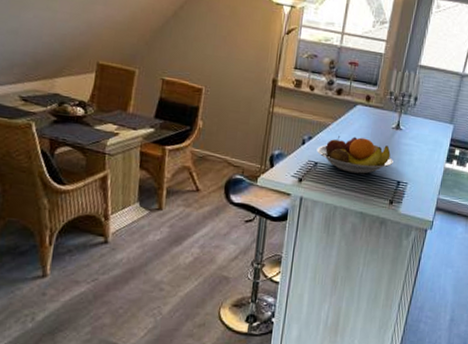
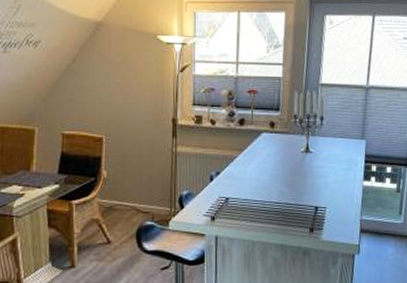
fruit bowl: present [317,136,393,174] -> none [226,166,308,204]

